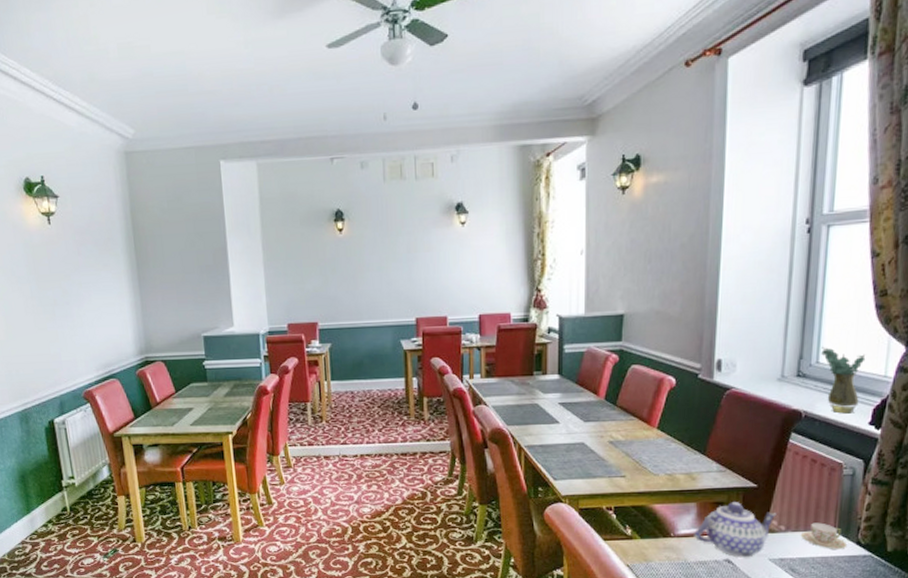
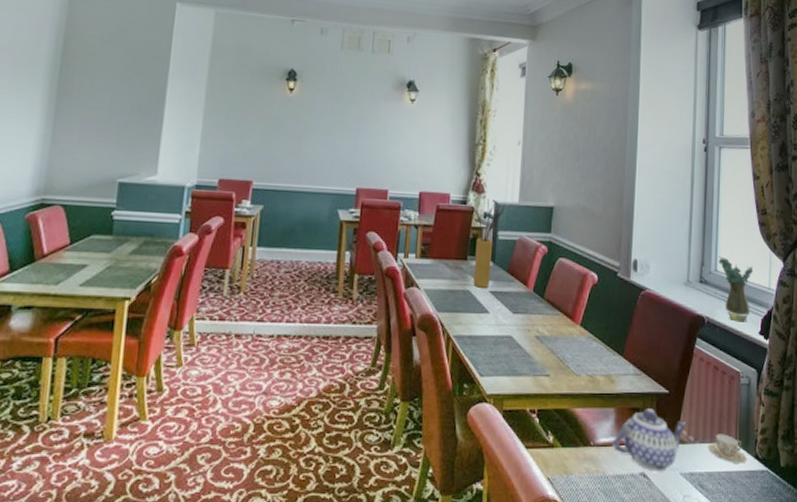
vase: none [538,314,571,401] -> present [473,199,506,288]

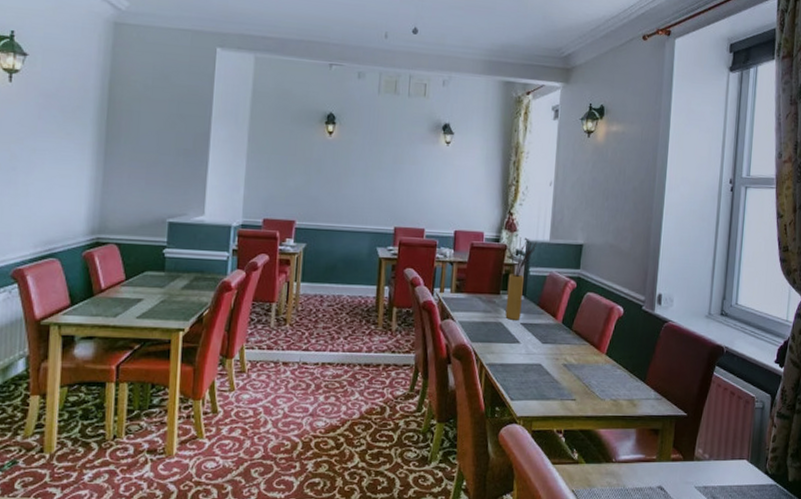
teapot: present [612,408,686,472] -> none [632,429,702,485]
teacup: present [707,434,748,463] -> none [720,452,758,478]
vase: present [719,255,753,322] -> none [739,289,773,352]

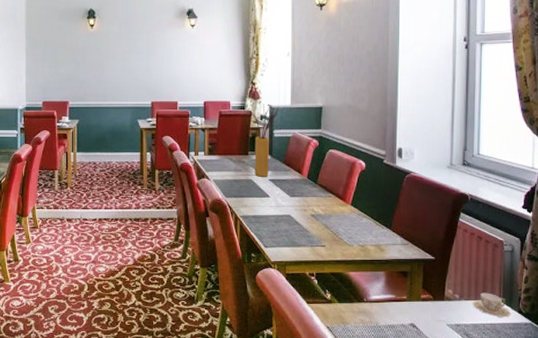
teacup: none [720,452,758,478] -> present [472,292,511,317]

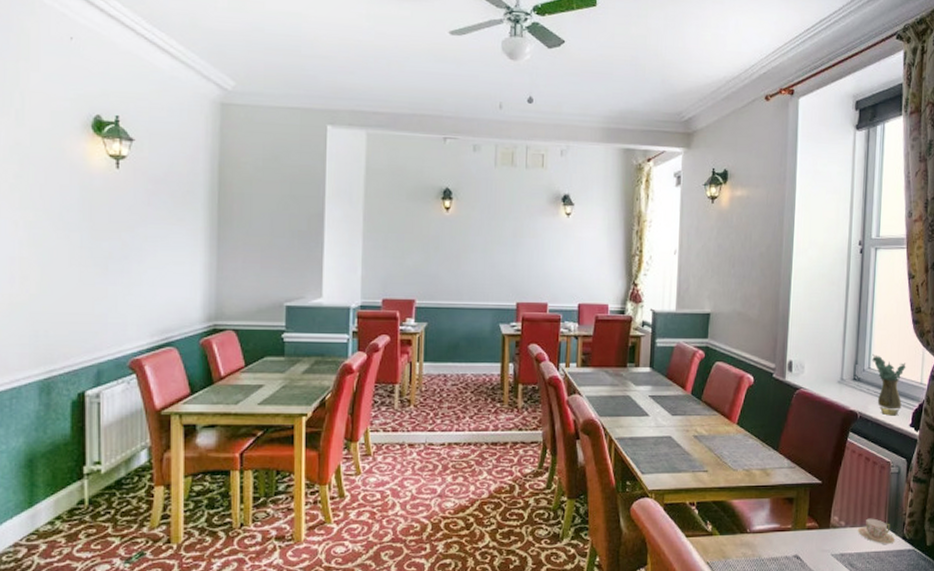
vase: present [253,104,280,177] -> none [633,308,664,393]
vase: none [481,140,516,198] -> present [872,353,906,416]

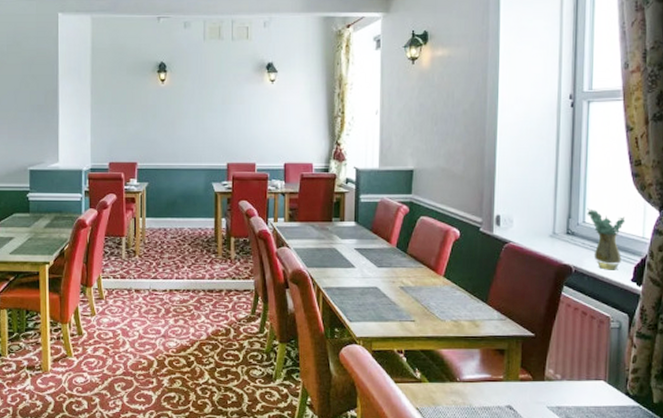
teacup: present [857,518,896,544] -> none [574,372,618,399]

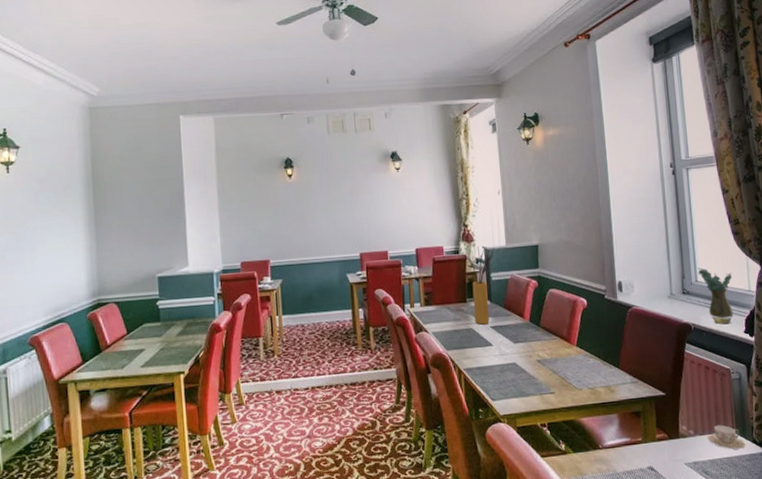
vase: none [337,166,367,246] -> present [467,246,495,325]
teacup: none [574,372,618,399] -> present [707,425,746,450]

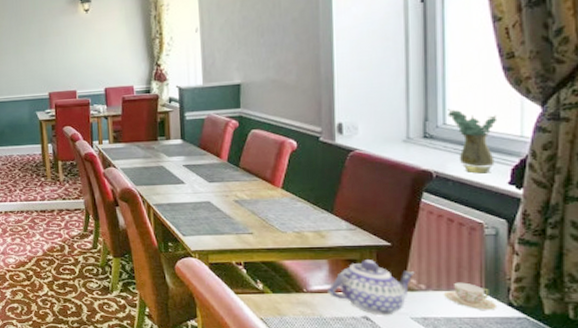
vase: present [467,246,495,325] -> none [160,85,190,163]
teapot: none [619,410,685,464] -> present [327,260,415,316]

